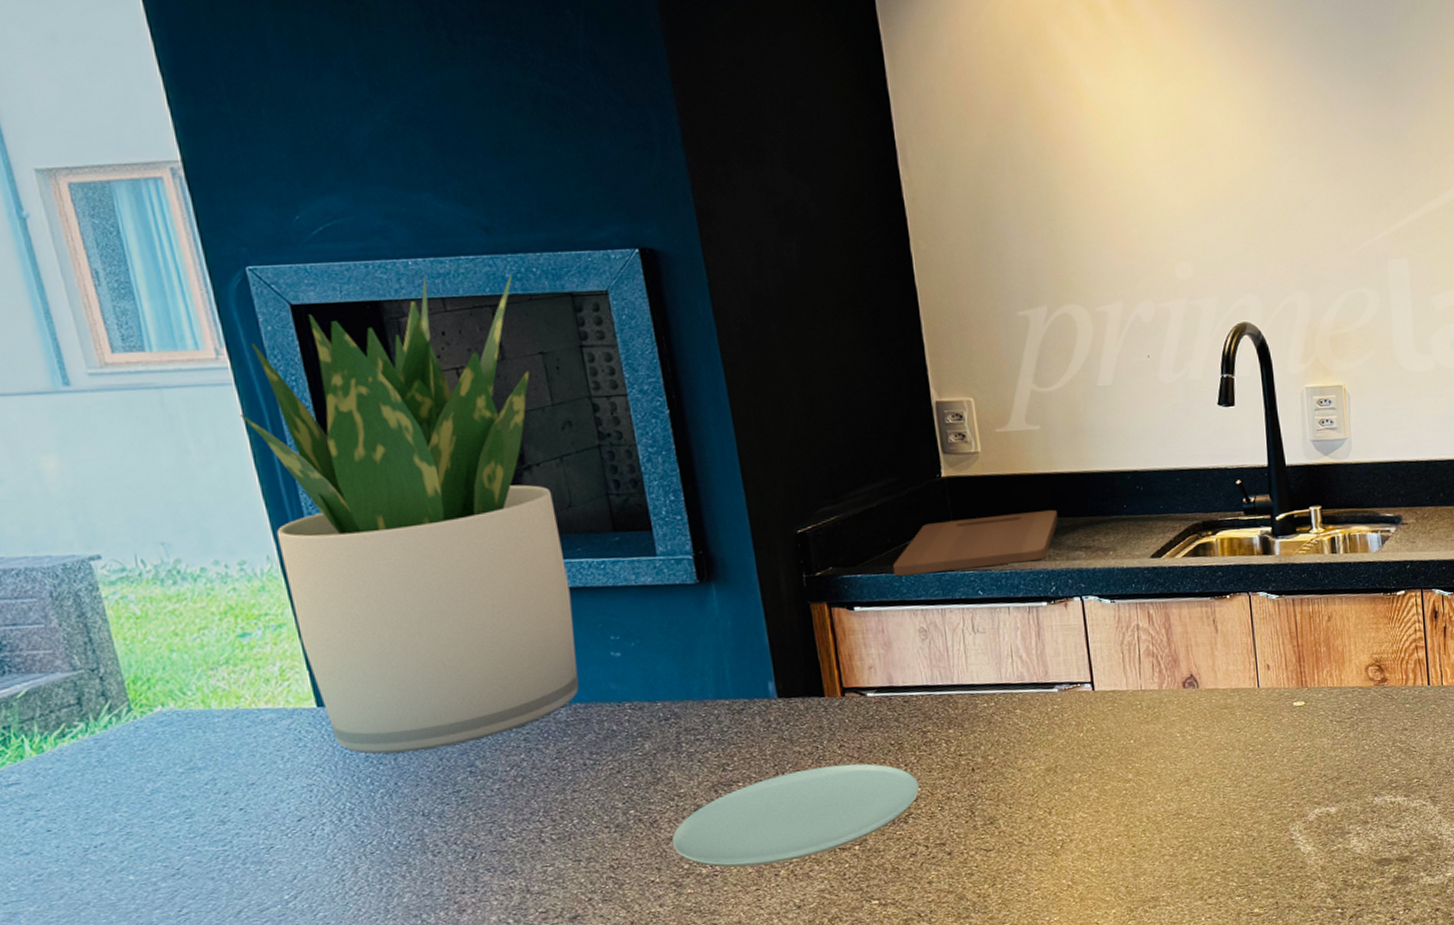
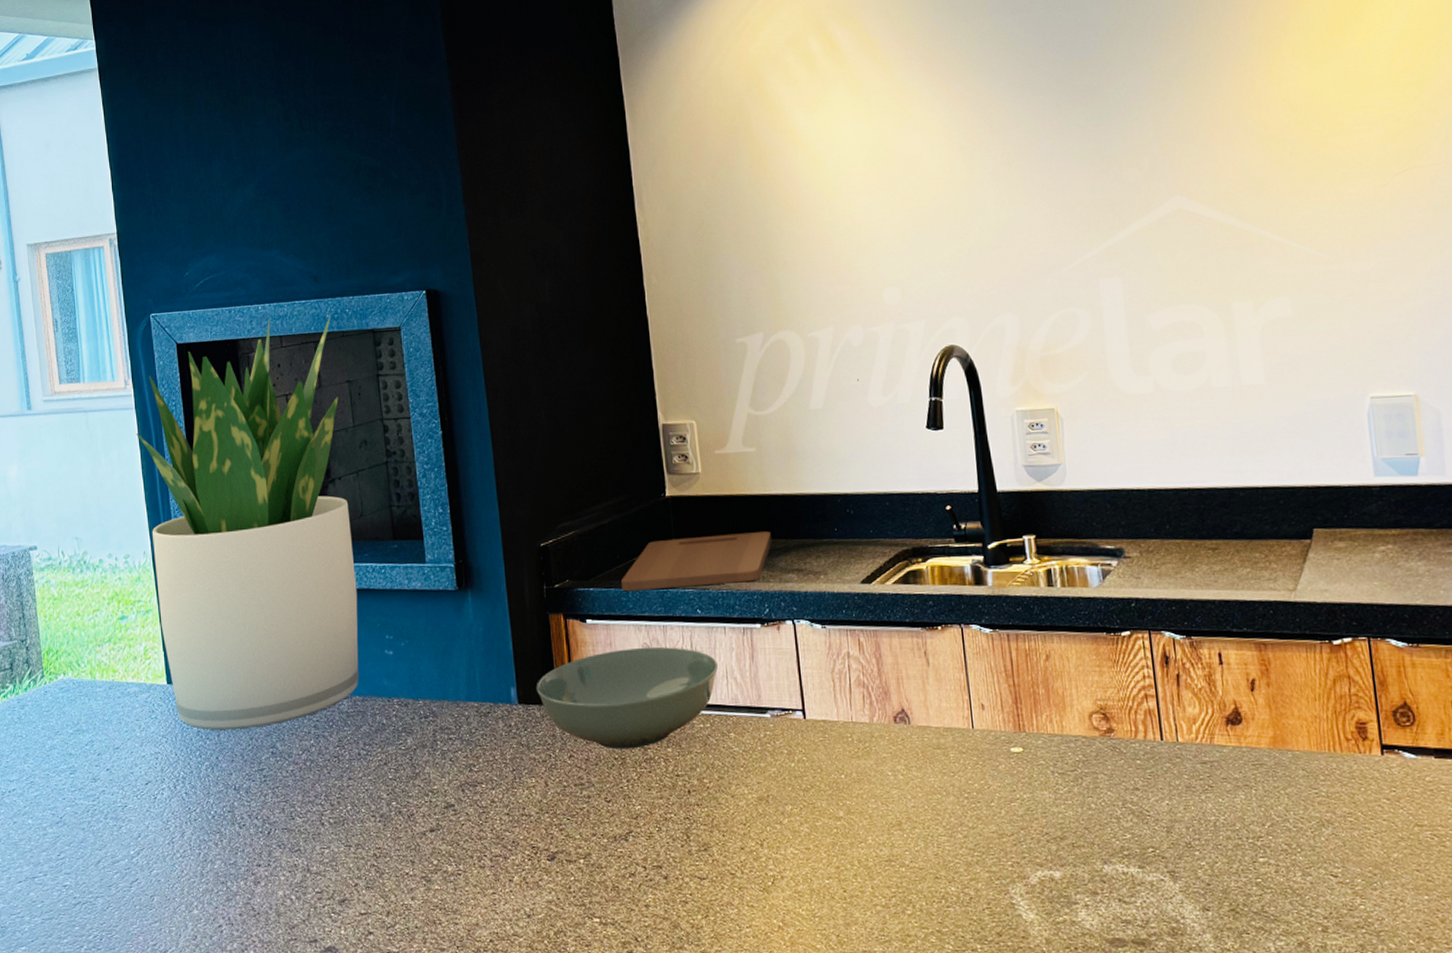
plate: present [671,763,919,868] -> none [424,775,639,869]
bowl: none [797,629,1002,736] -> present [535,646,718,750]

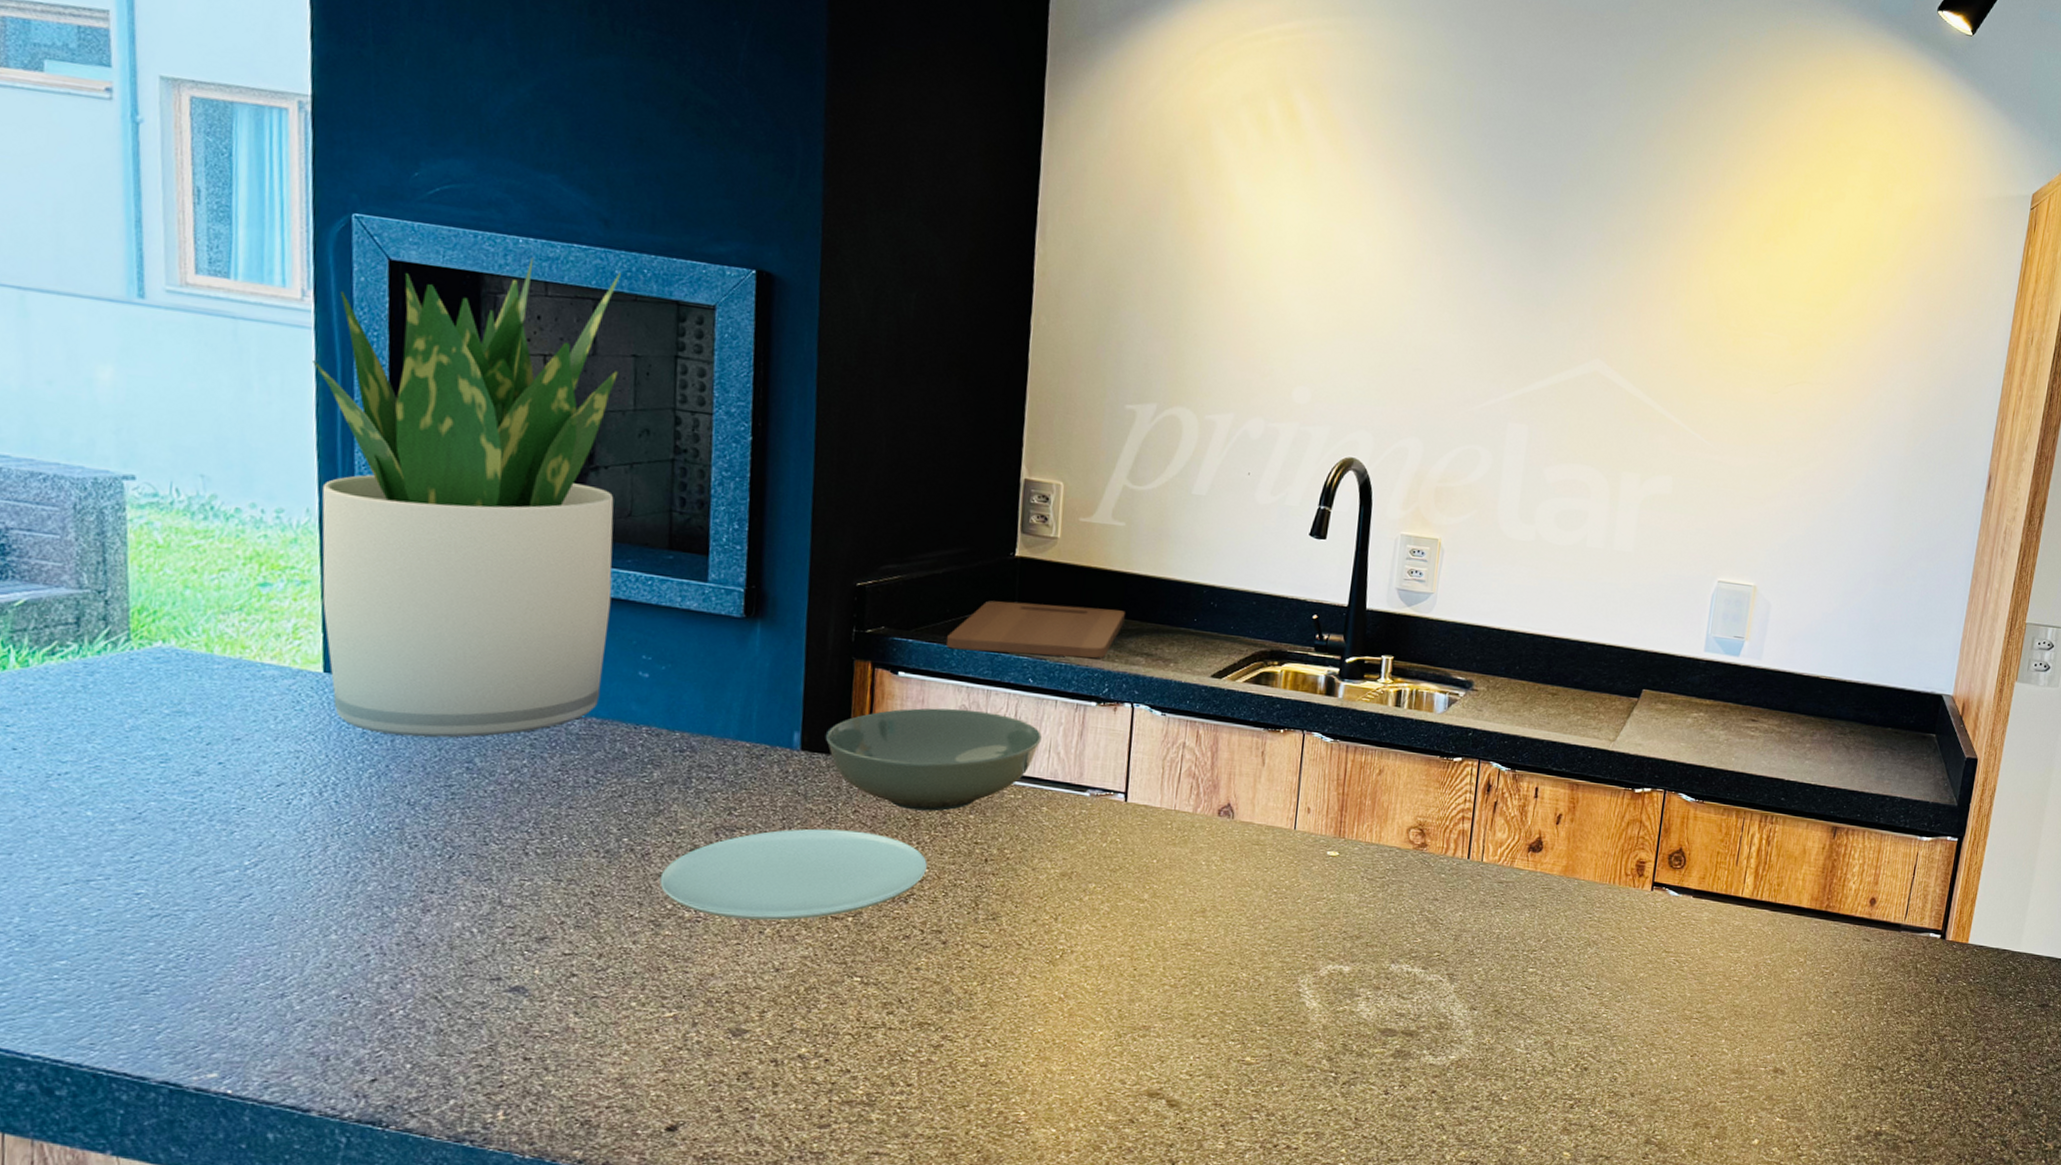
plate: none [424,775,639,869] -> present [659,828,927,921]

